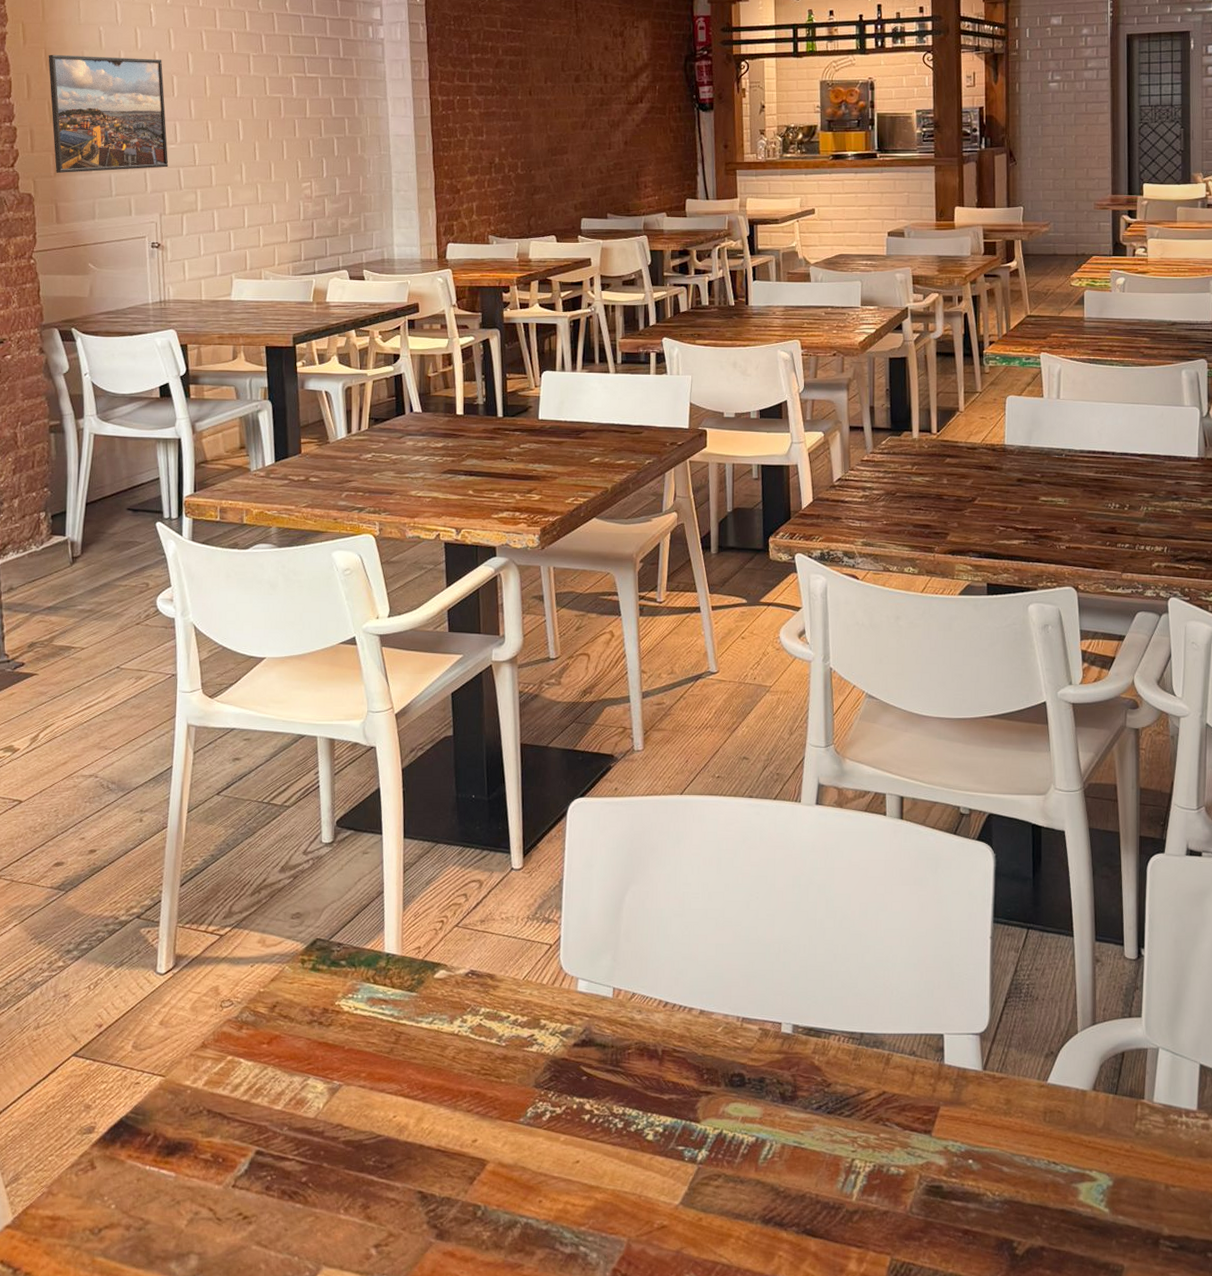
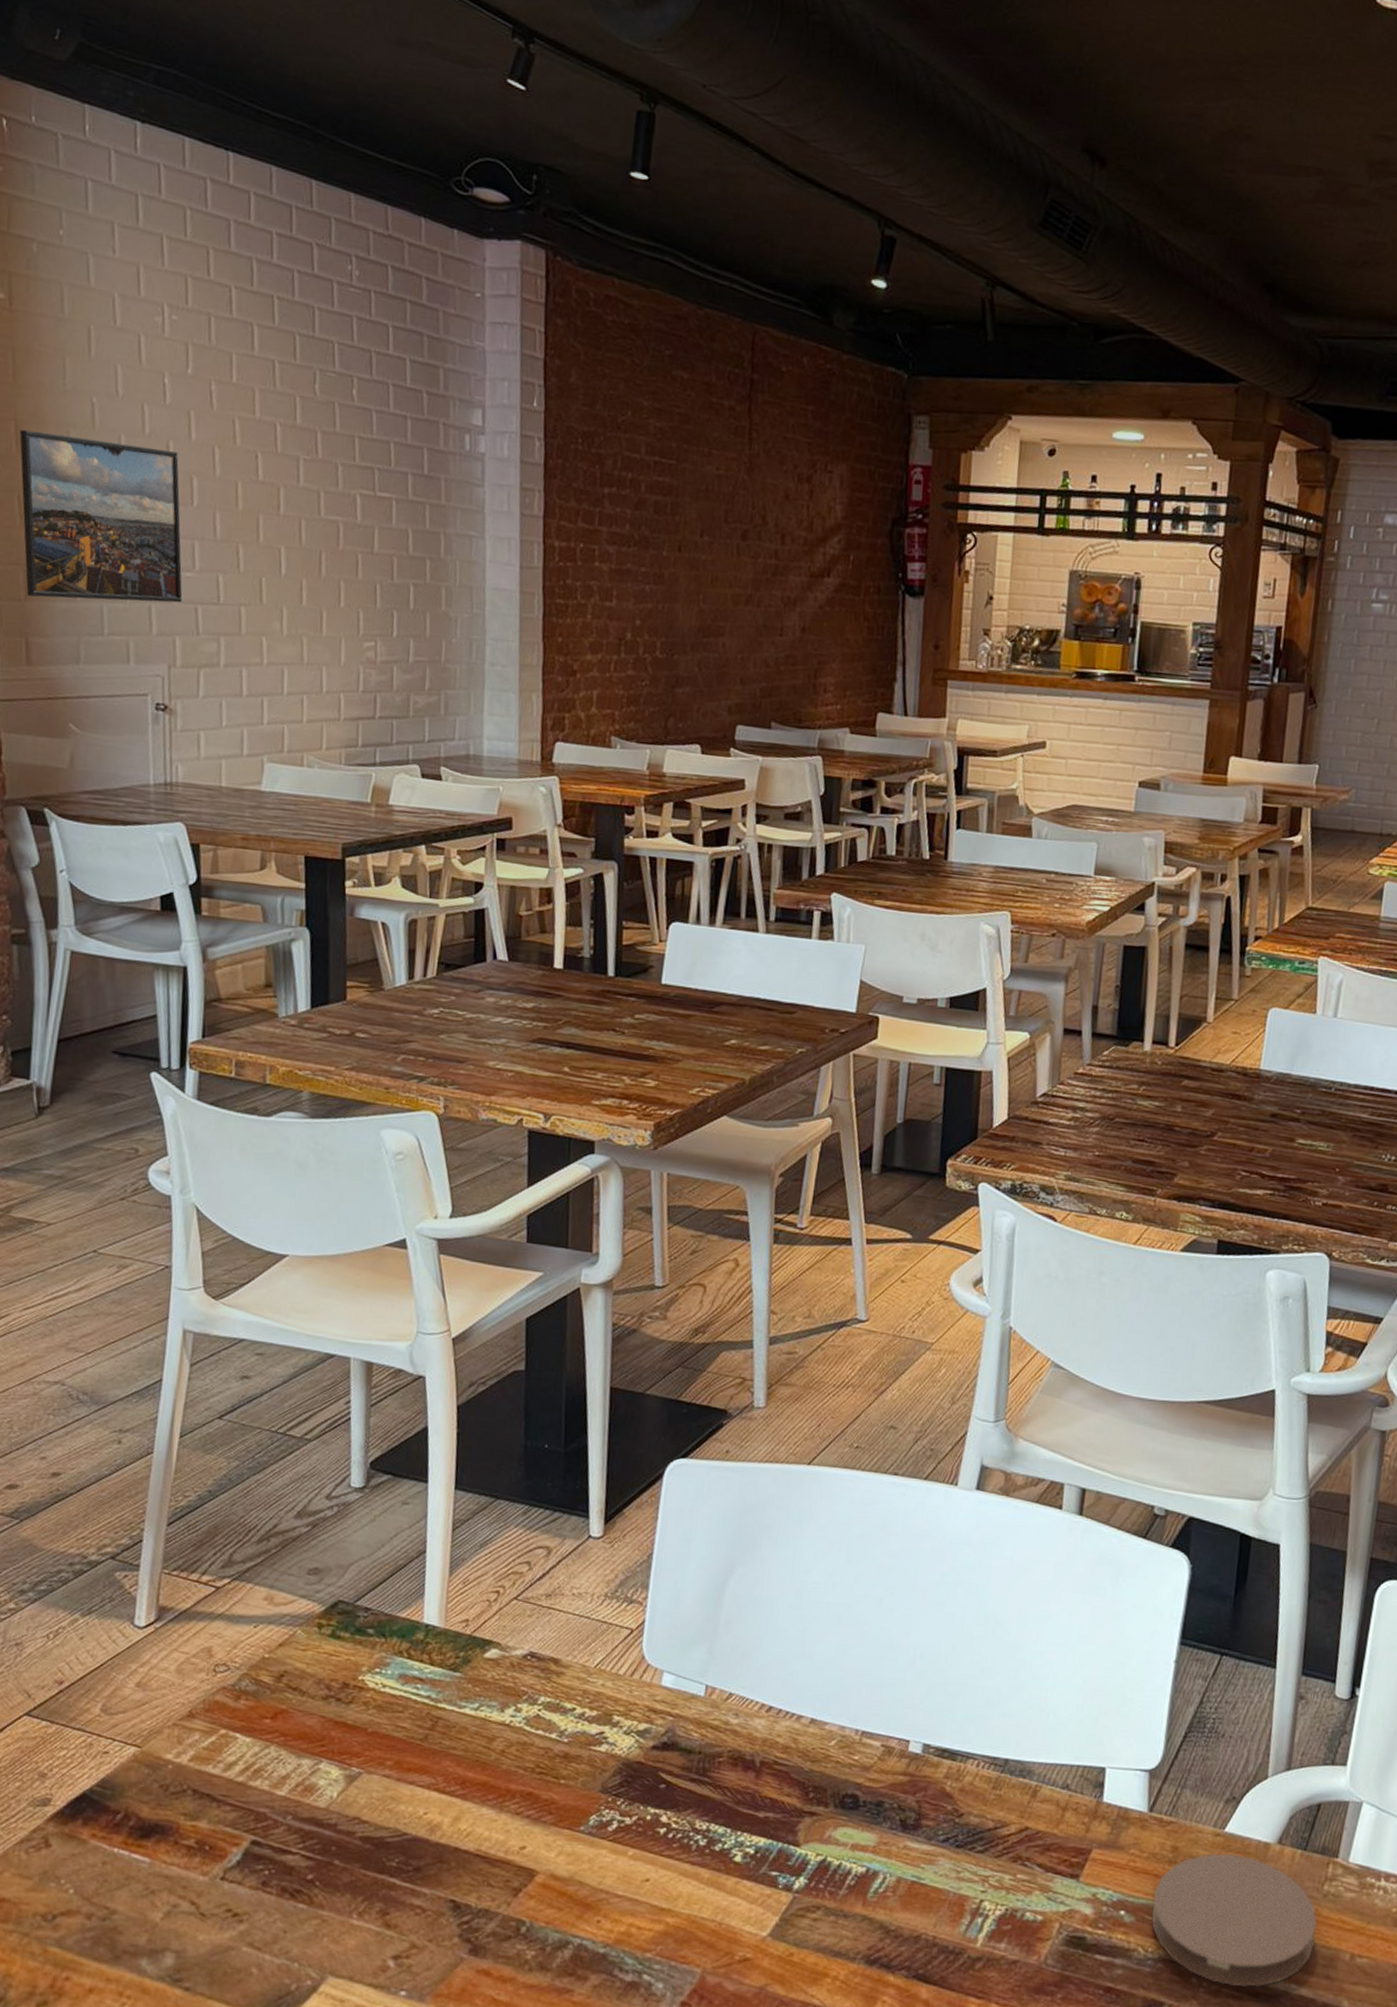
coaster: none [994,1102,1134,1221] -> present [1151,1853,1317,1987]

